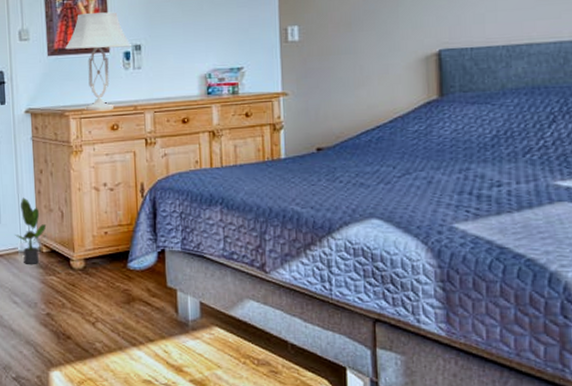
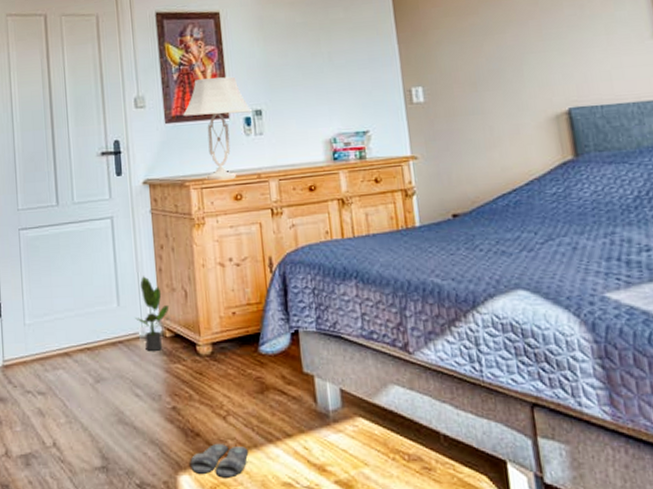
slippers: none [61,346,114,375] -> present [190,444,249,478]

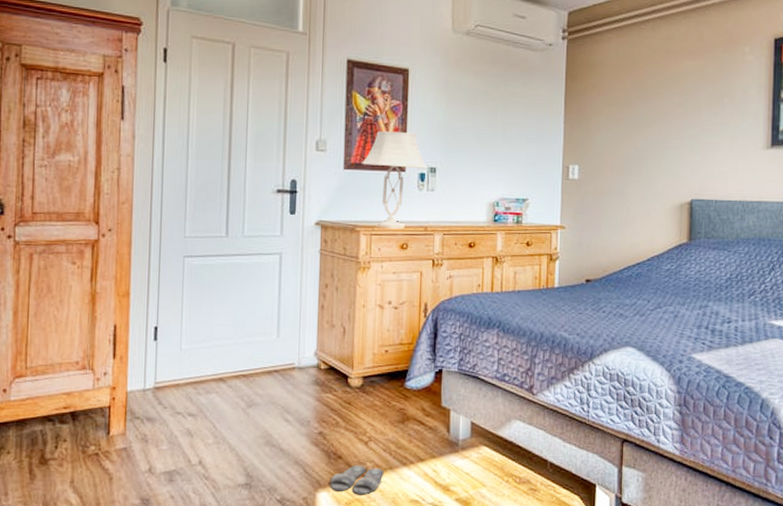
potted plant: present [135,276,170,351] -> none [293,311,327,381]

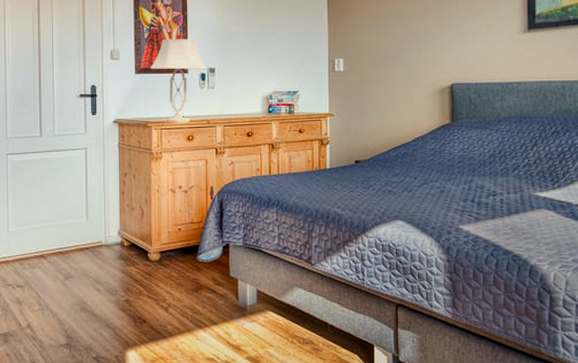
slippers: present [330,466,384,495] -> none [137,328,183,354]

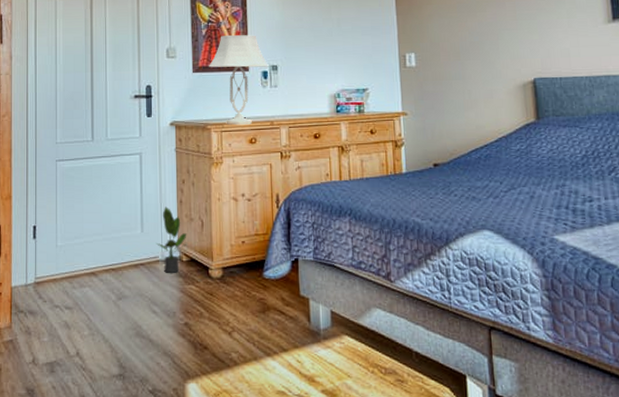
potted plant: none [100,197,129,256] -> present [157,207,187,273]

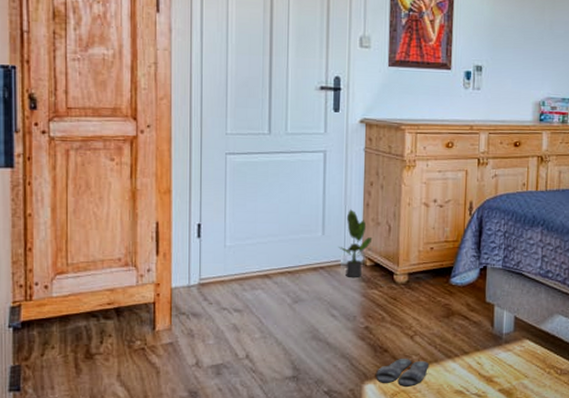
slippers: none [198,356,249,386] -> present [376,359,429,387]
table lamp: present [209,35,269,126] -> none [407,28,473,129]

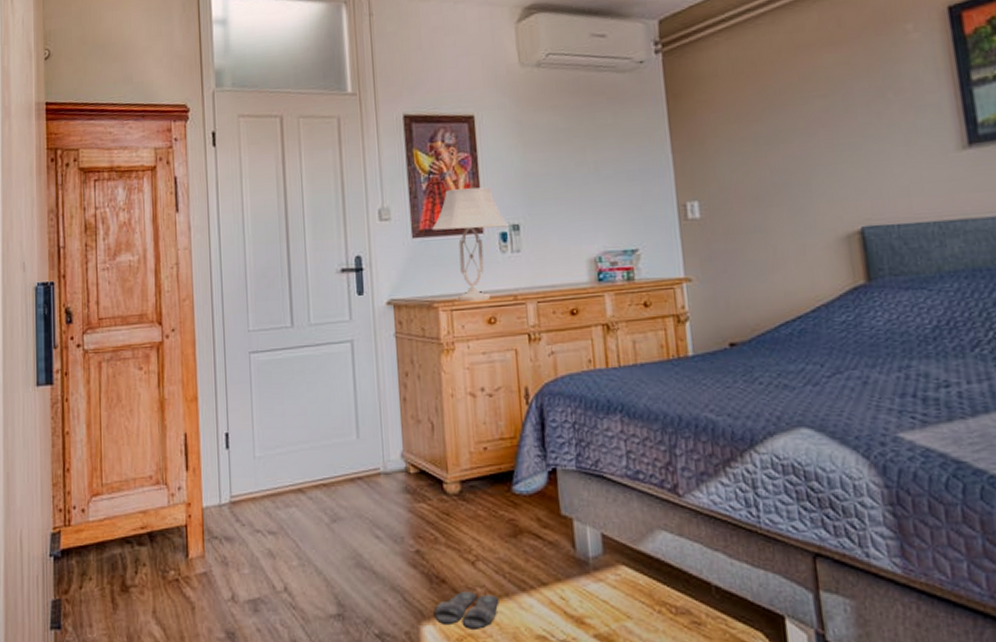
potted plant: present [339,209,373,277] -> none [376,406,415,489]
table lamp: none [407,28,473,129] -> present [432,187,508,303]

